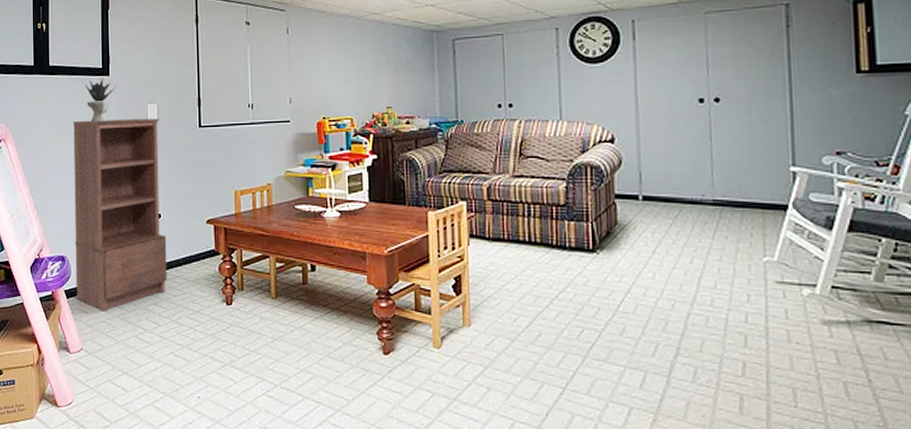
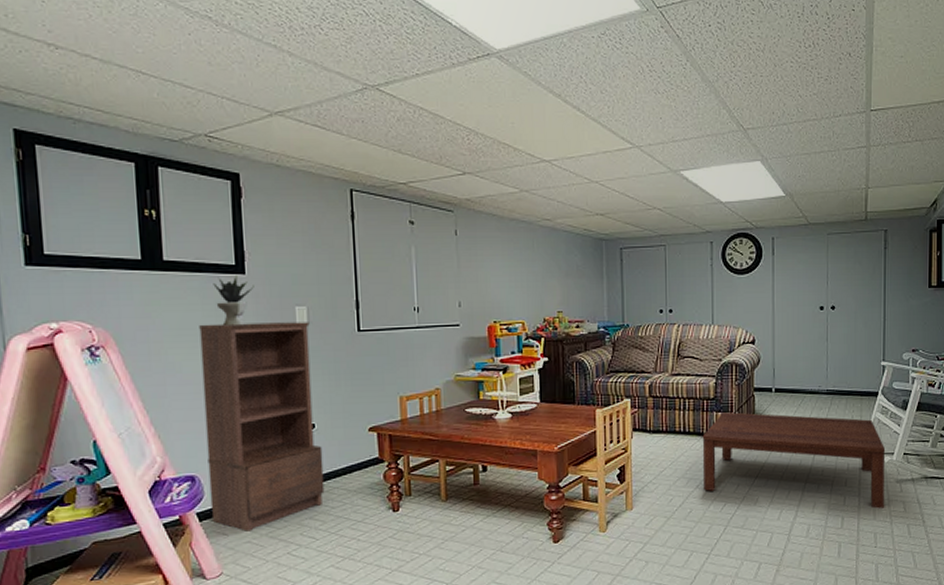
coffee table: none [551,222,805,356] -> present [702,412,886,509]

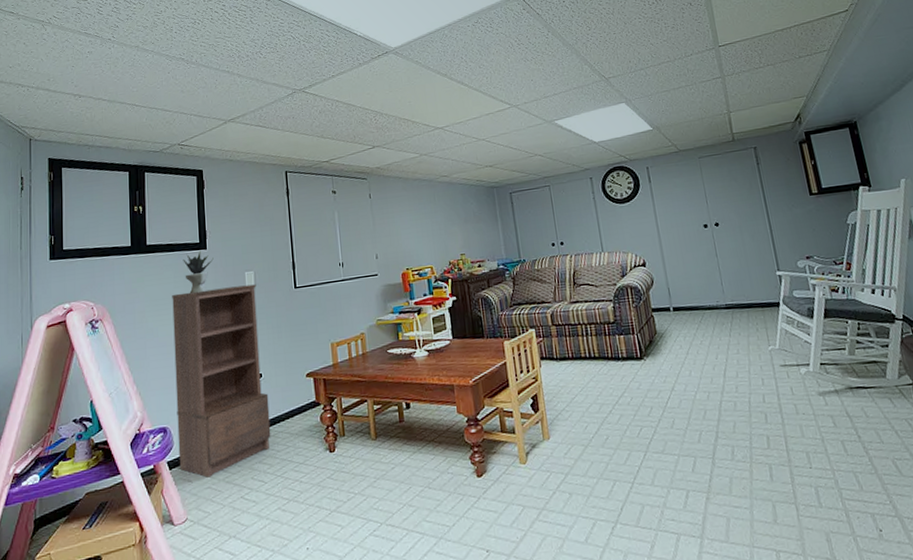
coffee table: present [702,412,886,509] -> none [608,330,811,425]

